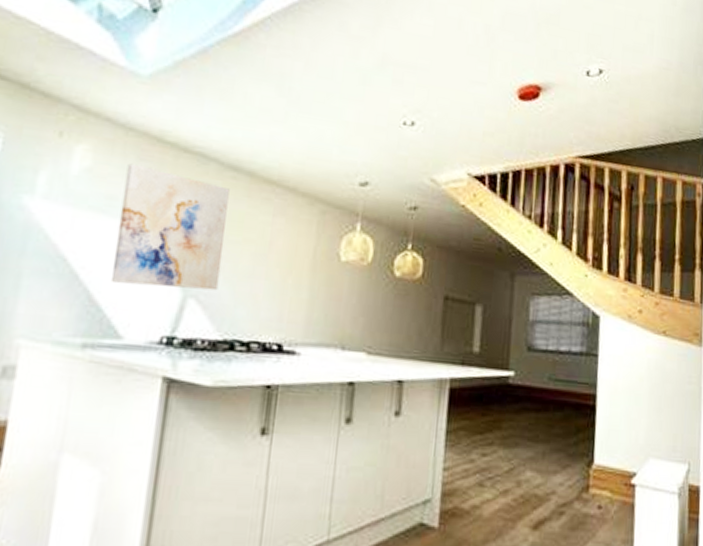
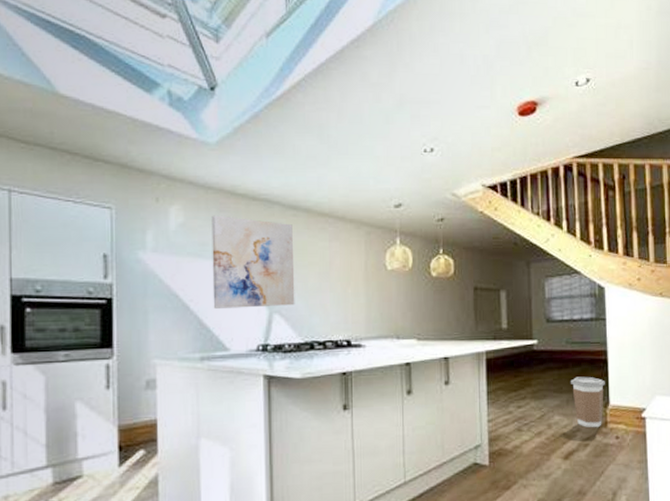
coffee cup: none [550,423,591,492] -> present [571,376,605,428]

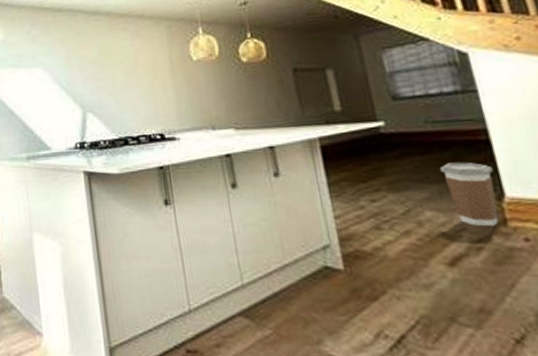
wall art: present [211,215,295,309] -> none [25,28,106,112]

